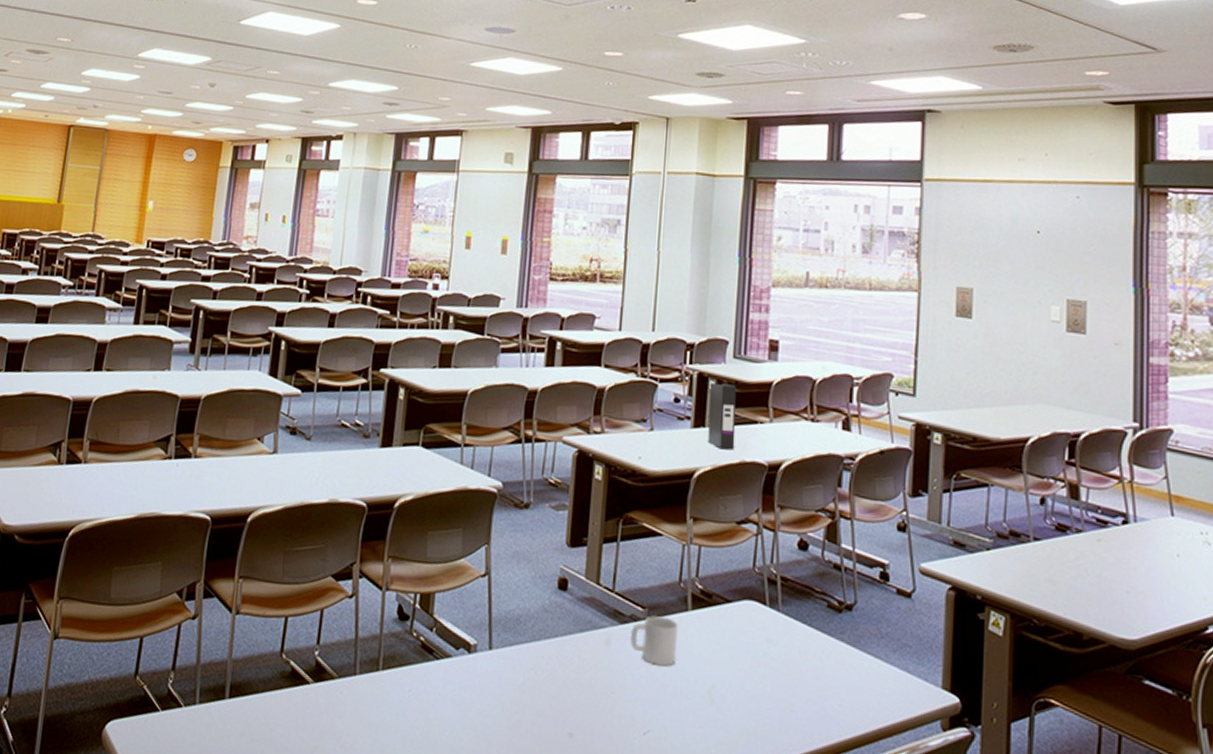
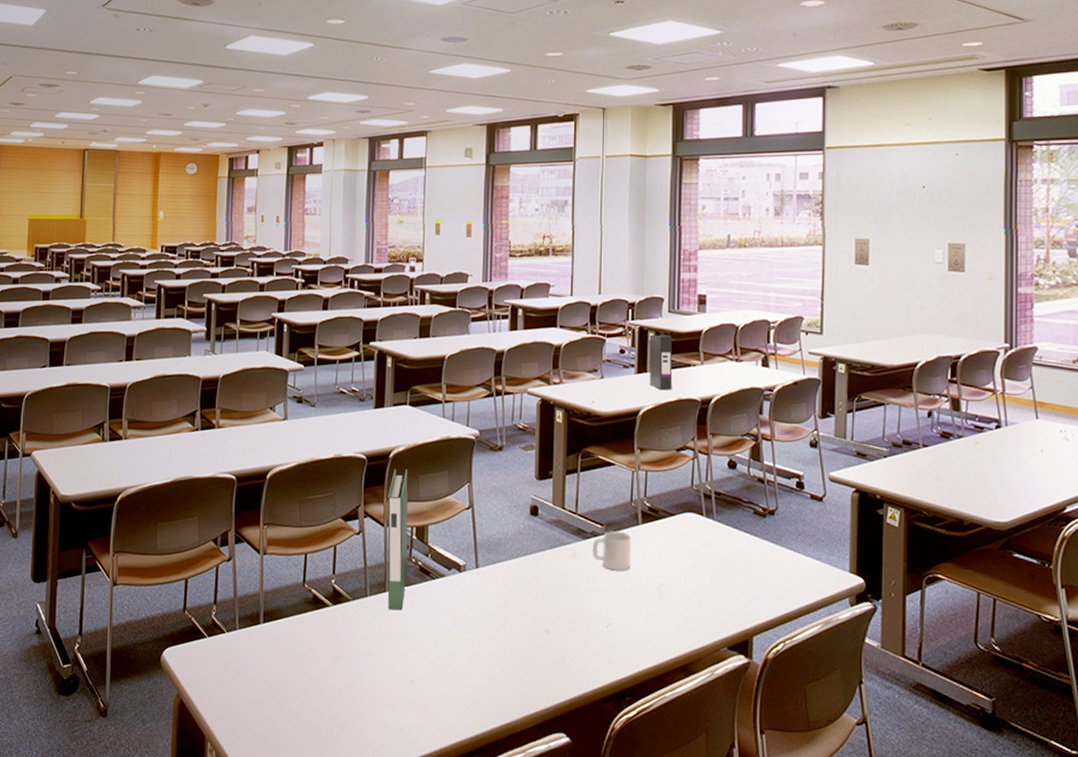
binder: none [380,522,415,695] -> present [387,469,408,611]

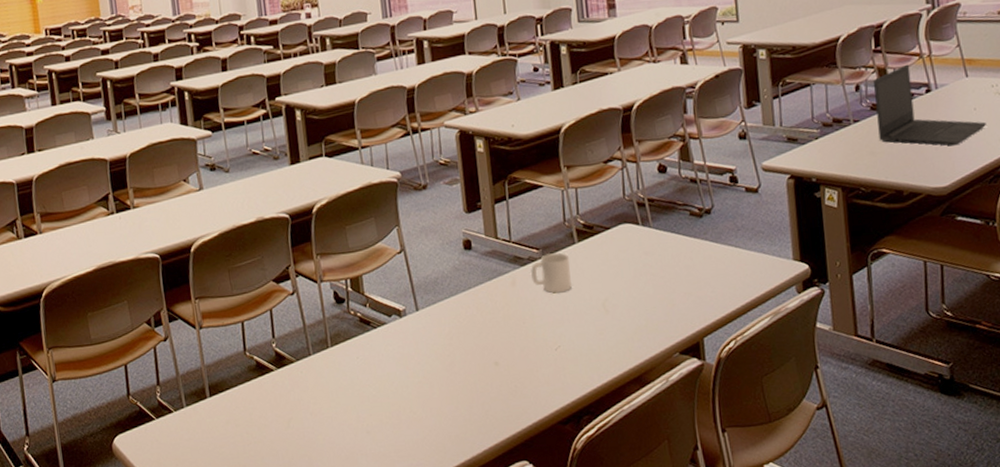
binder: present [387,469,408,611] -> none [316,222,349,365]
binder: present [649,334,673,390] -> none [561,45,592,104]
laptop: none [945,398,1051,484] -> present [872,64,986,146]

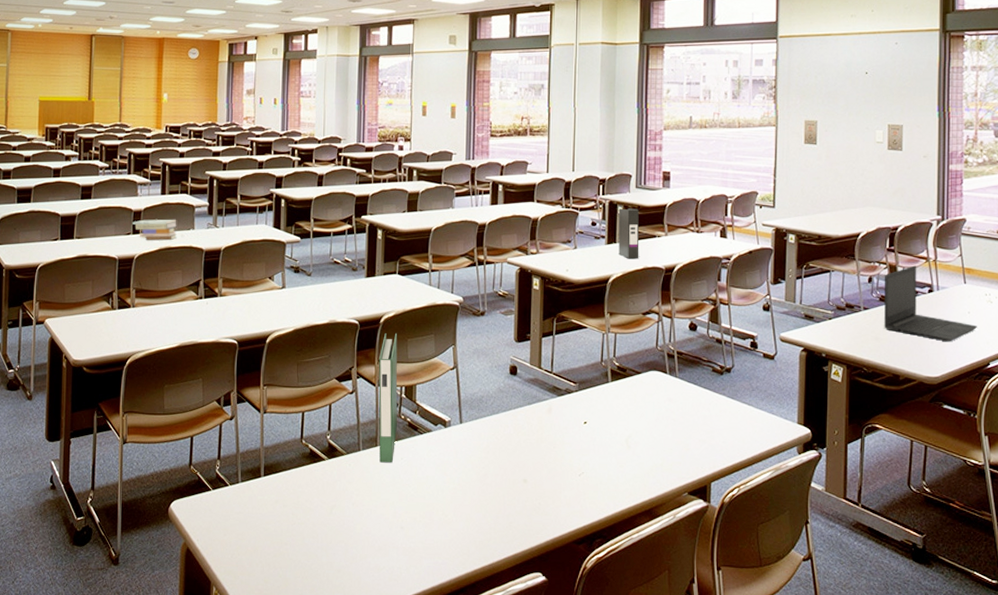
books: none [25,130,76,159] -> present [133,219,177,241]
binder: none [316,222,349,365] -> present [378,333,398,463]
mug: present [531,252,573,294] -> none [566,388,602,425]
binder: none [561,45,592,104] -> present [618,208,640,259]

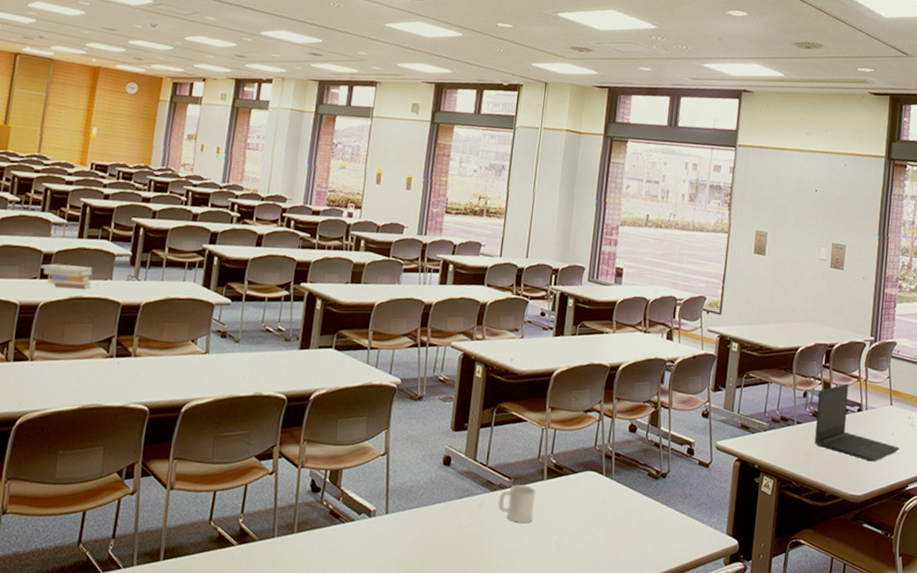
binder: present [378,333,398,463] -> none [294,411,328,553]
mug: none [566,388,602,425] -> present [498,484,536,524]
binder: present [618,208,640,259] -> none [565,300,589,354]

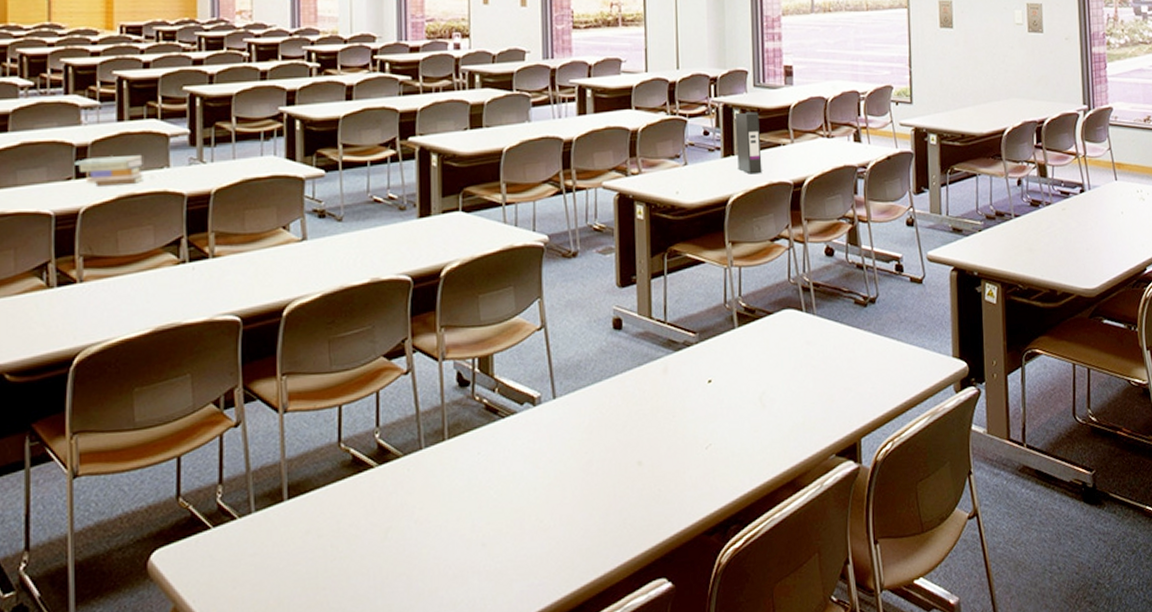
mug: present [498,484,536,524] -> none [685,338,729,384]
binder: none [565,300,589,354] -> present [734,112,762,174]
laptop: present [815,383,899,462] -> none [1033,163,1131,248]

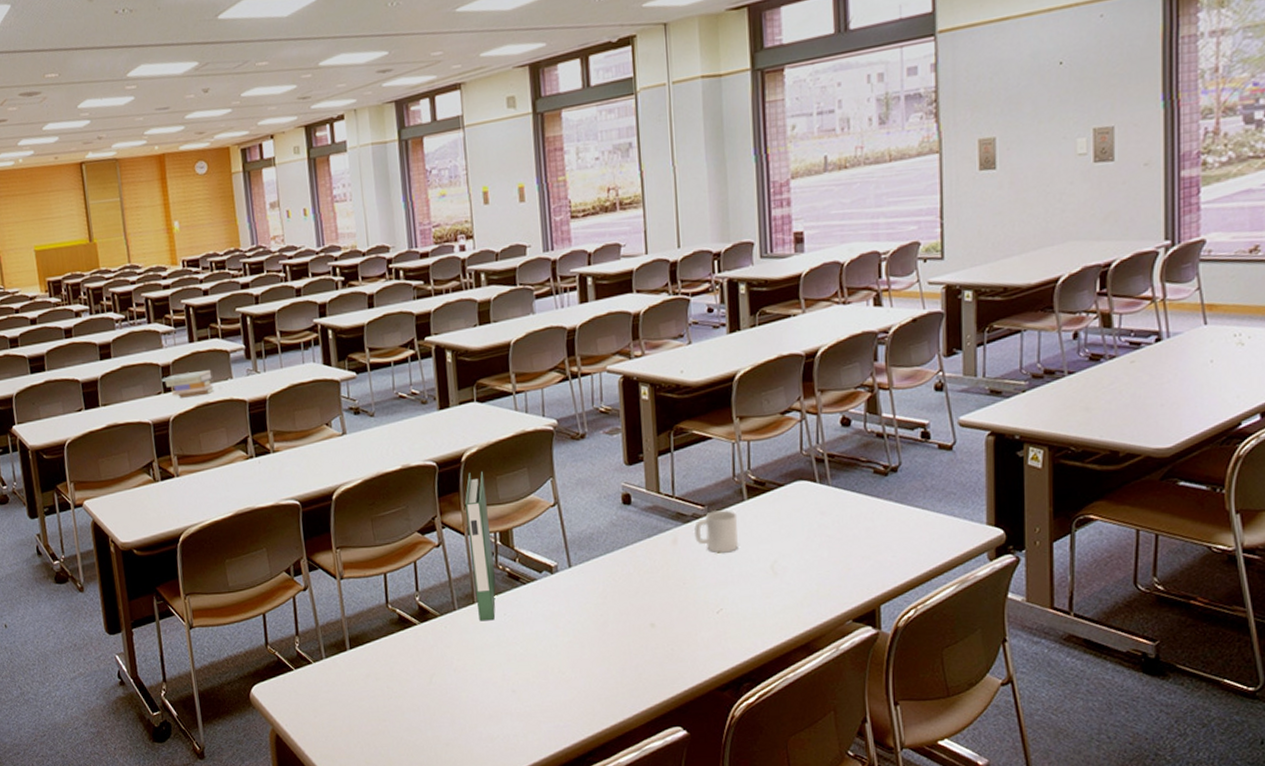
binder: none [440,289,470,462] -> present [464,472,496,621]
mug: none [685,338,729,384] -> present [694,510,739,553]
binder: present [734,112,762,174] -> none [740,284,771,349]

